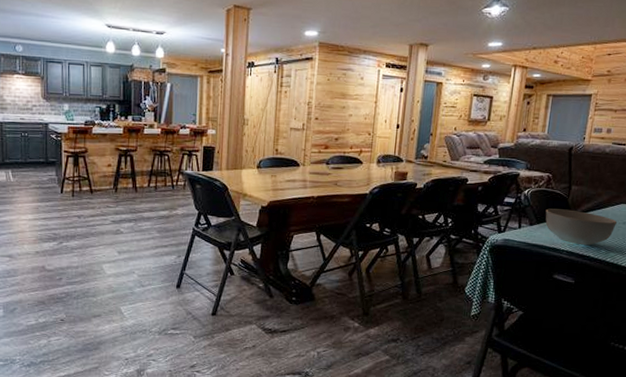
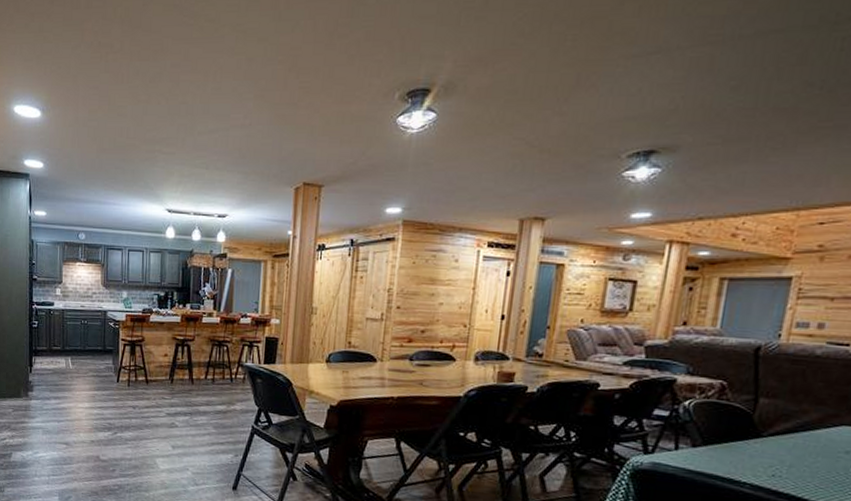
bowl: present [545,208,618,246] -> none [716,426,836,480]

